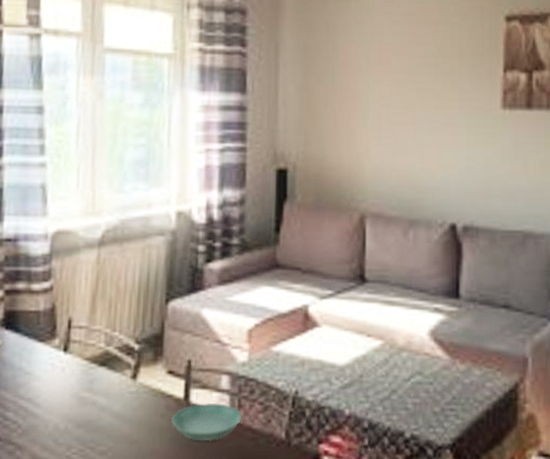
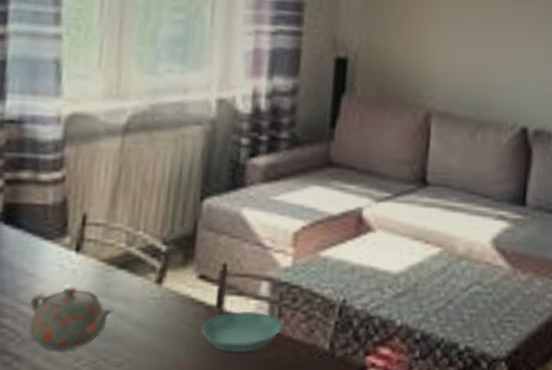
teapot: none [28,383,97,440] -> present [28,287,114,350]

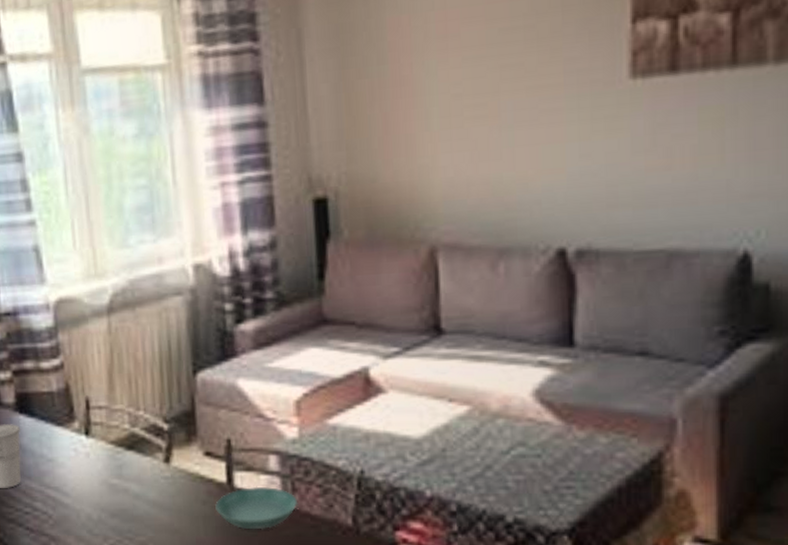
teapot: present [28,287,114,350] -> none [54,470,129,531]

